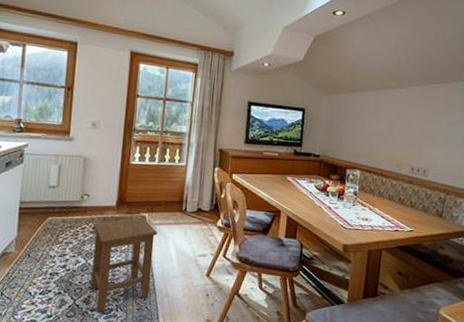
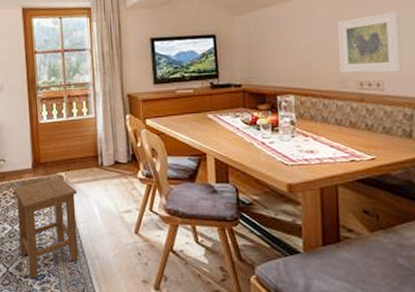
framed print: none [398,114,448,163] -> present [337,10,403,73]

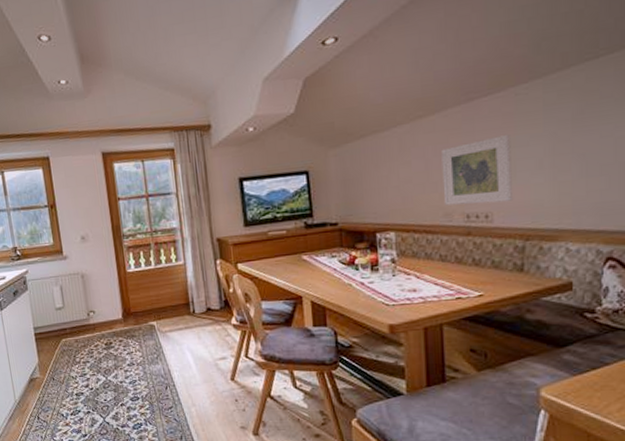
stool: present [14,177,79,278] -> none [105,326,175,427]

